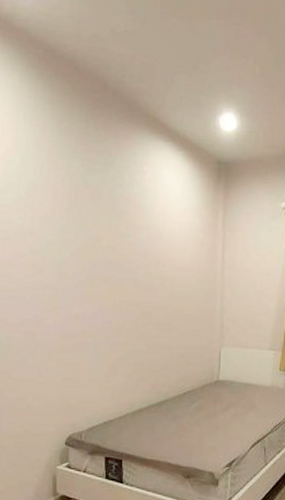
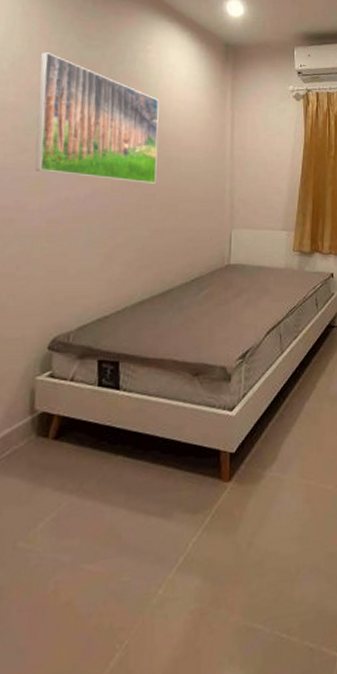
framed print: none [49,177,155,303] -> present [35,51,159,184]

